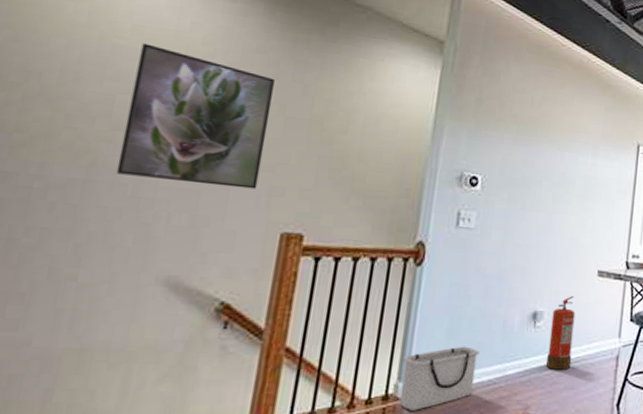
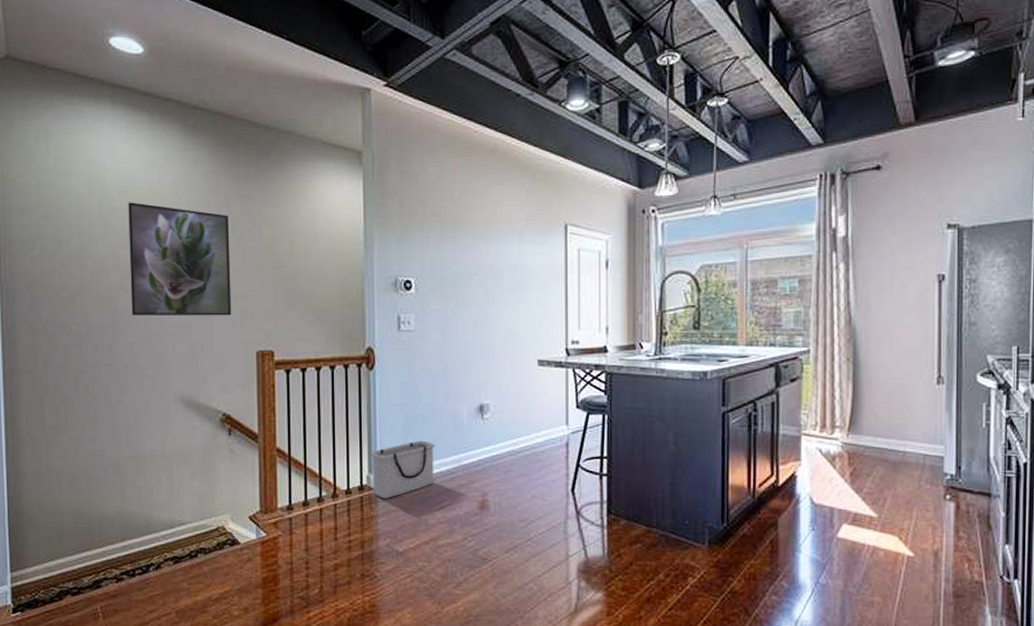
fire extinguisher: present [546,296,576,370] -> none [498,387,522,458]

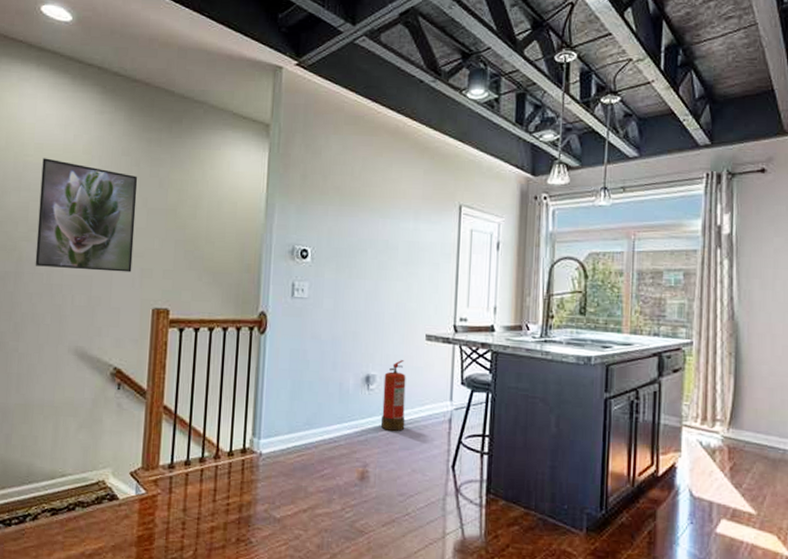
storage bin: present [370,440,435,499] -> none [255,406,320,463]
fire extinguisher: none [498,387,522,458] -> present [381,360,406,431]

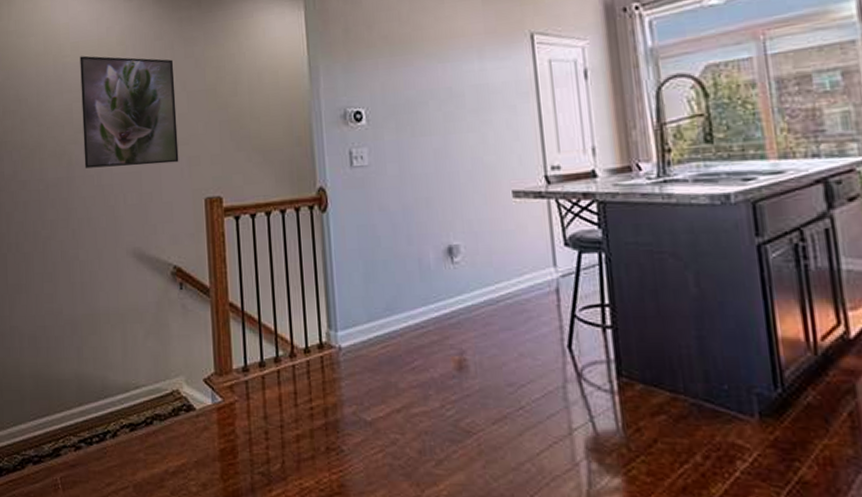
fire extinguisher: present [381,360,406,431] -> none [469,224,503,309]

